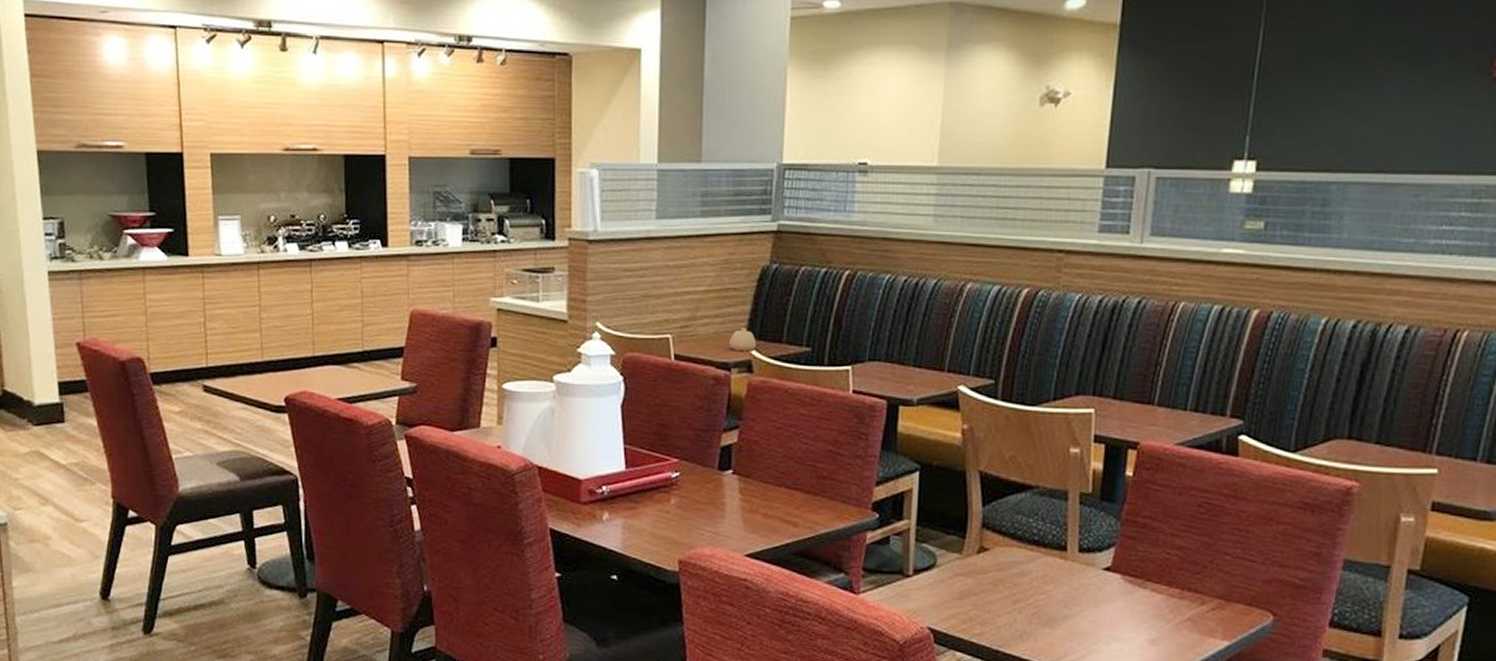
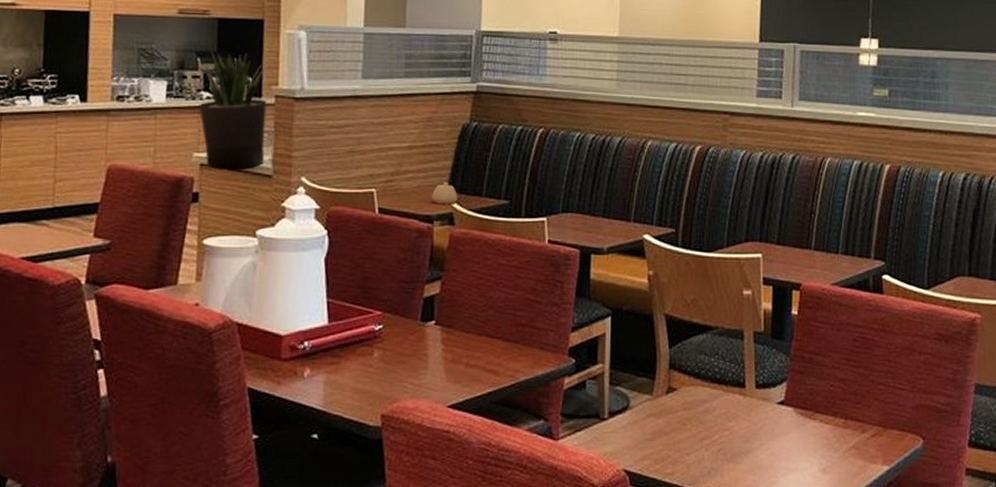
planter: none [494,189,560,315] -> present [199,47,267,170]

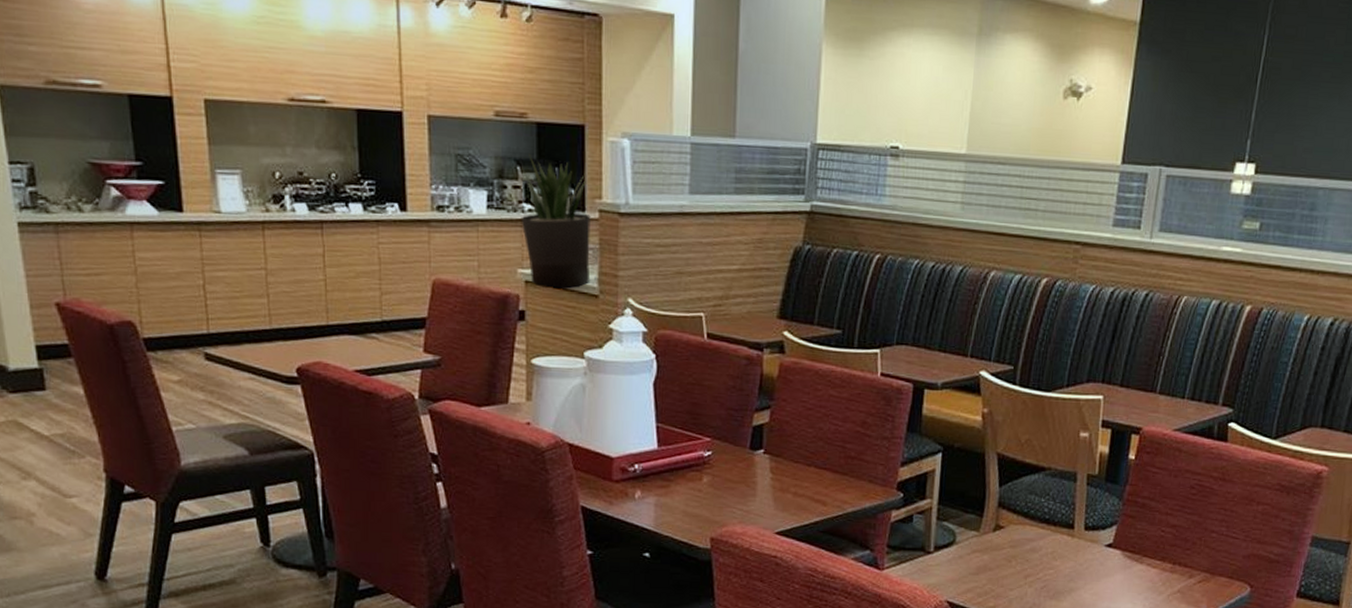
sugar bowl: present [431,182,458,205] -> none [761,309,789,333]

